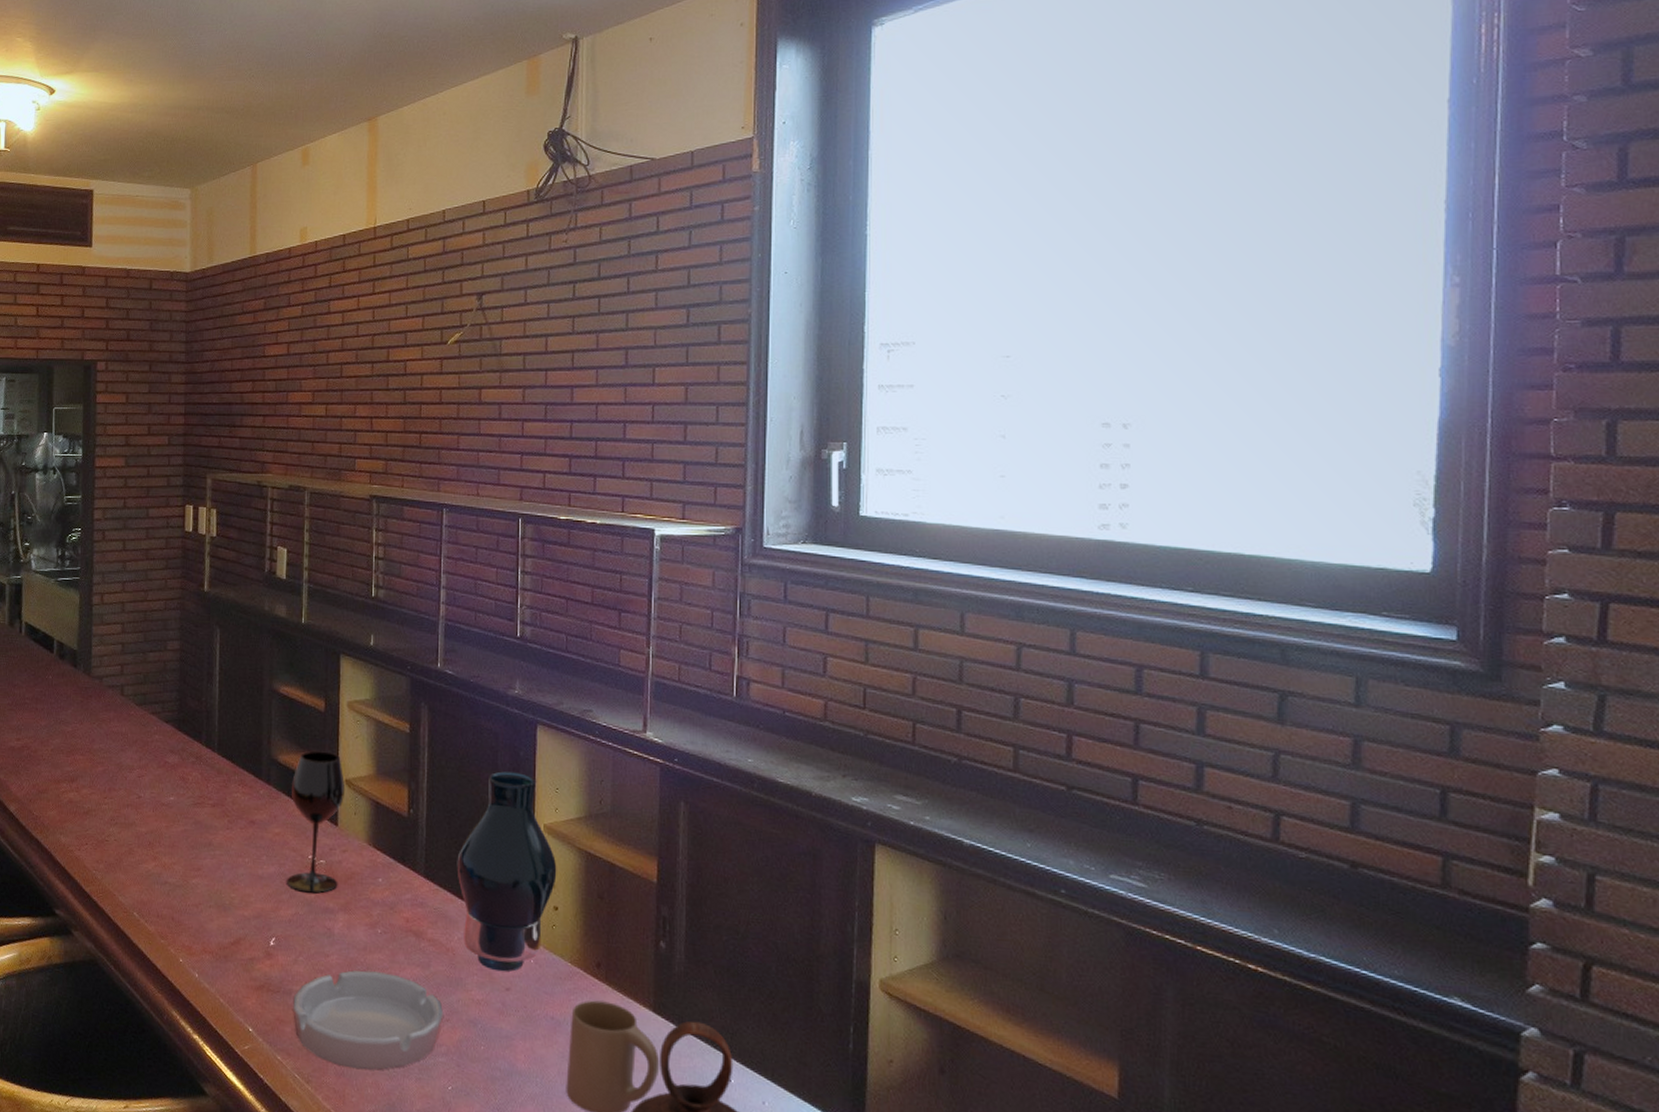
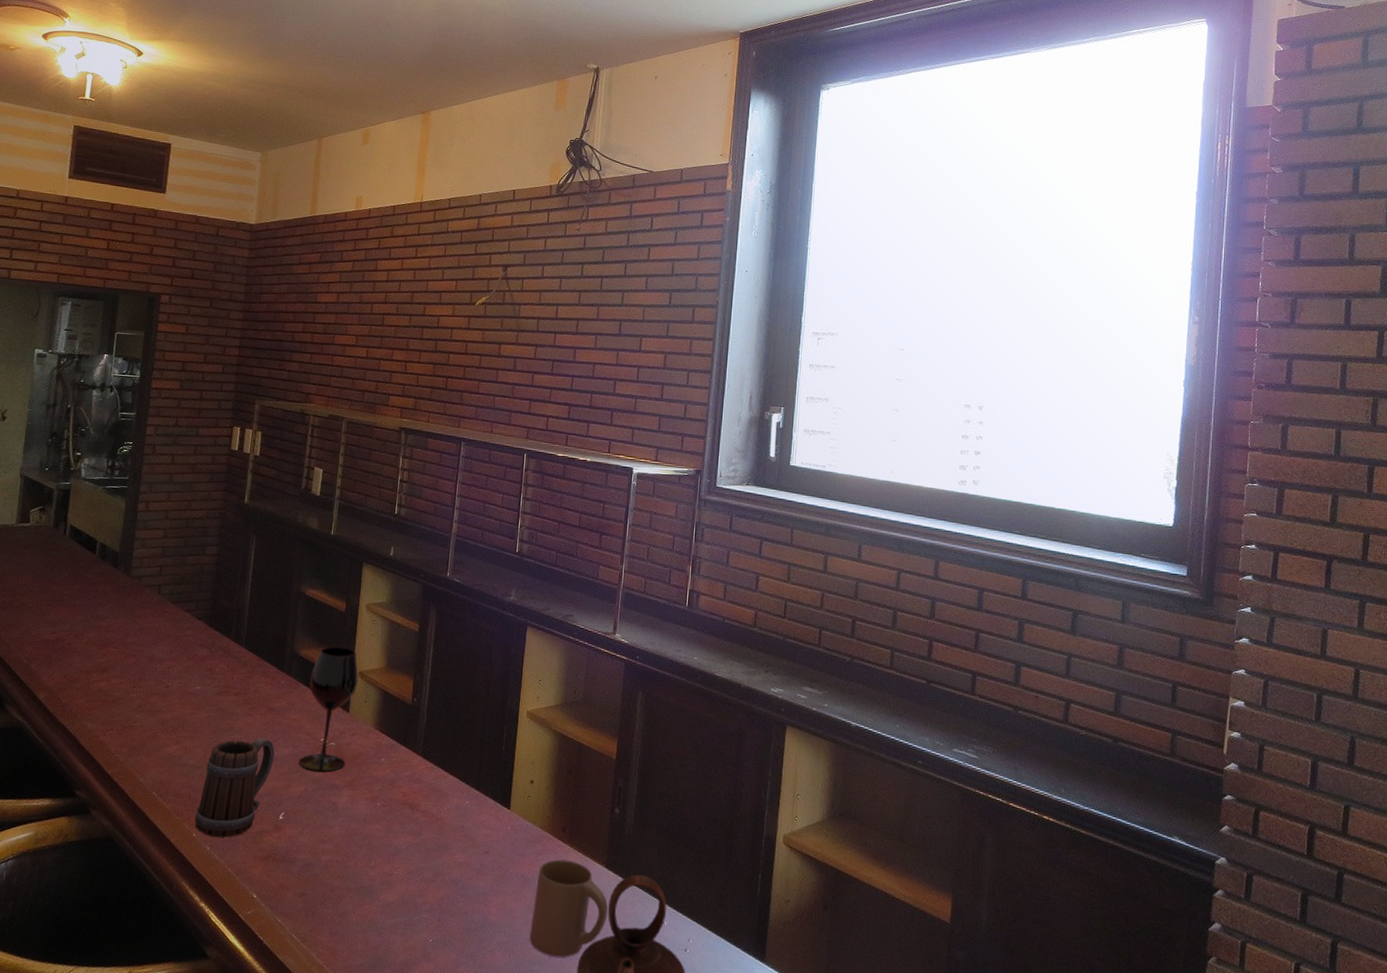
beer mug: none [180,853,260,964] -> present [194,737,275,838]
ashtray: present [293,970,444,1071] -> none [295,839,431,928]
vase: present [457,771,557,972] -> none [450,665,536,838]

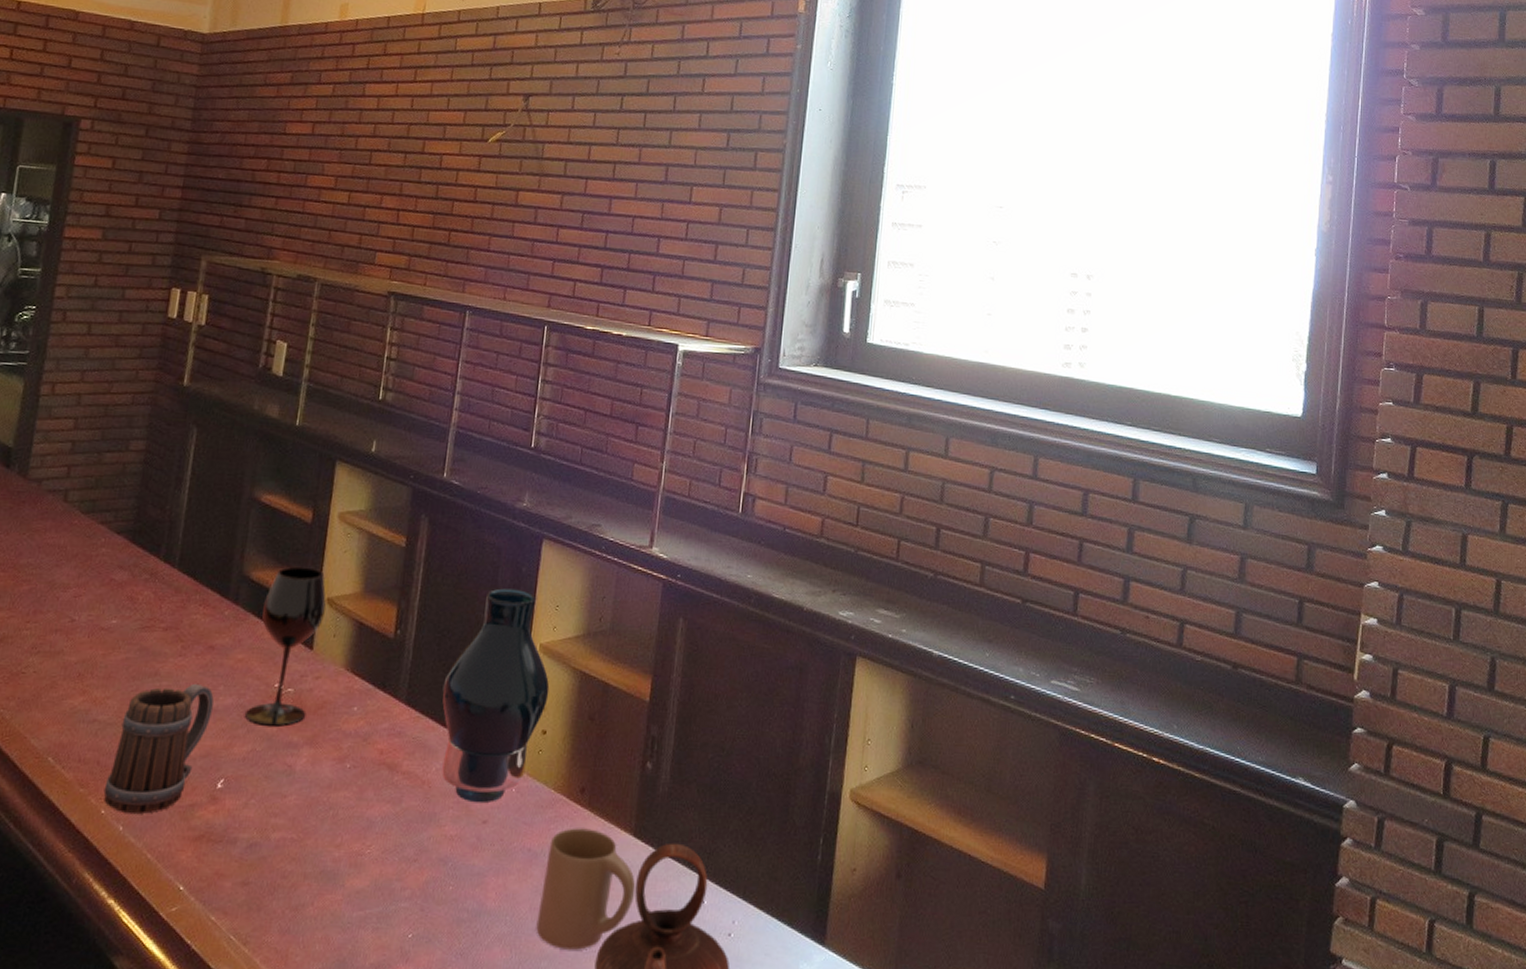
vase: none [450,665,536,838] -> present [442,588,550,804]

